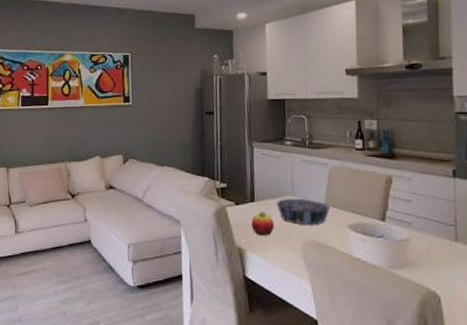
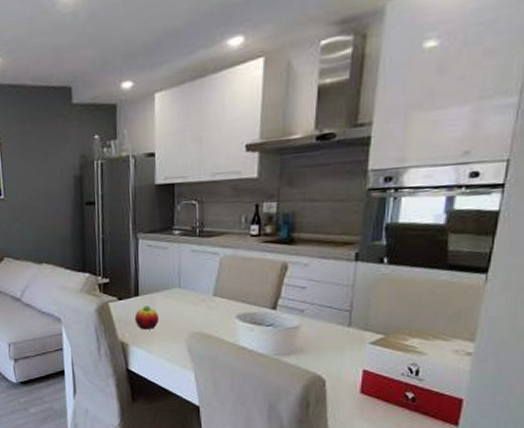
decorative bowl: present [277,198,331,226] -> none [162,290,219,318]

